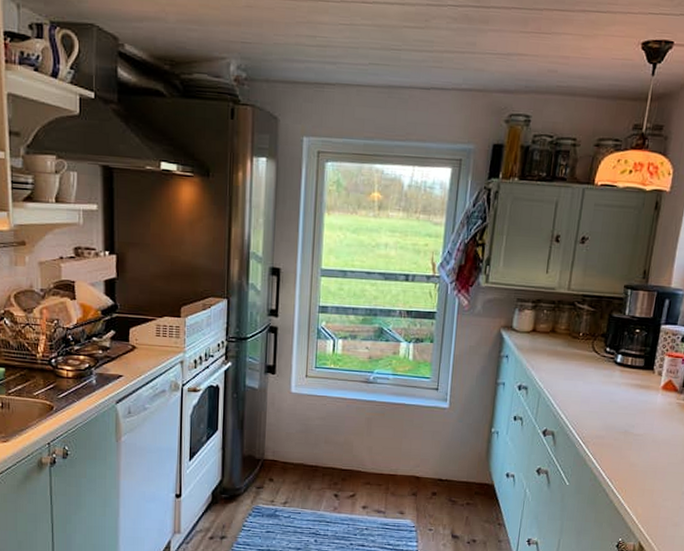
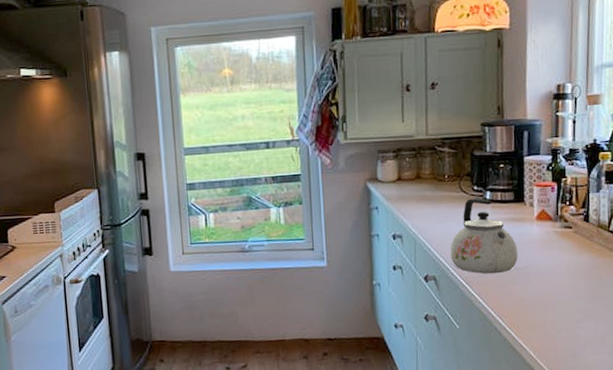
kettle: none [571,359,639,437] -> present [450,198,518,274]

